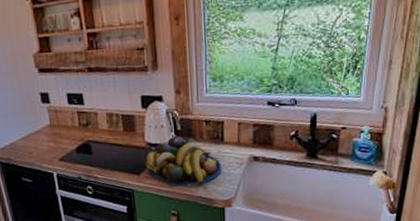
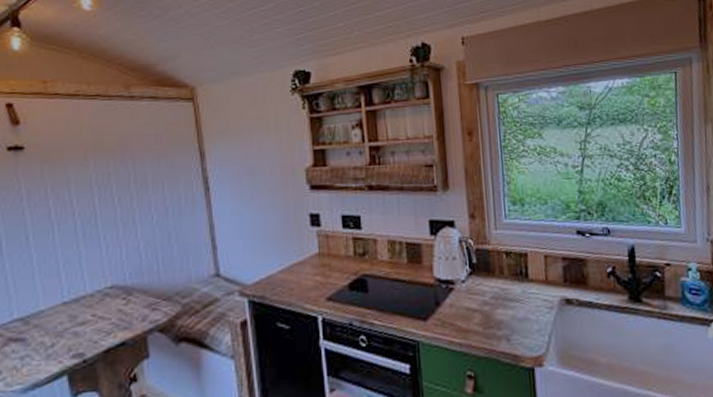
fruit bowl: present [145,136,222,187] -> none [433,270,528,338]

